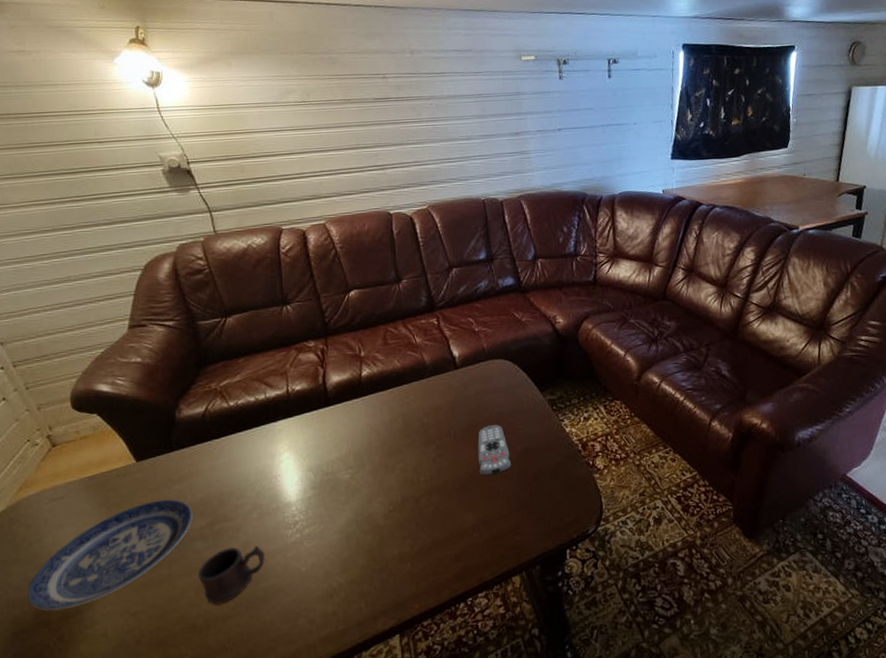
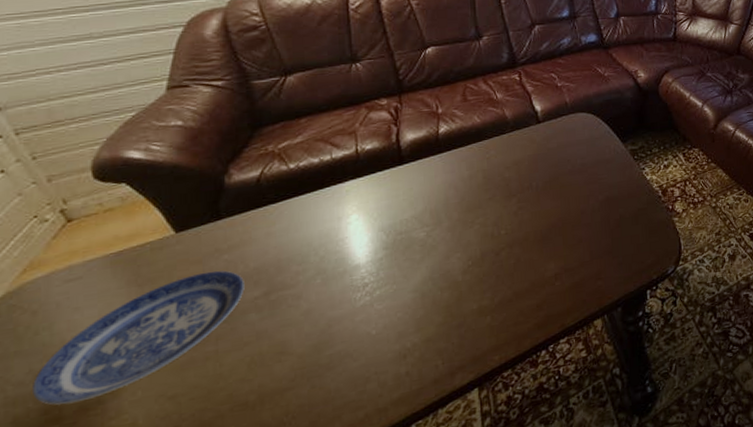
mug: present [197,545,266,605] -> none [250,312,331,378]
remote control: present [477,425,512,476] -> none [560,176,594,226]

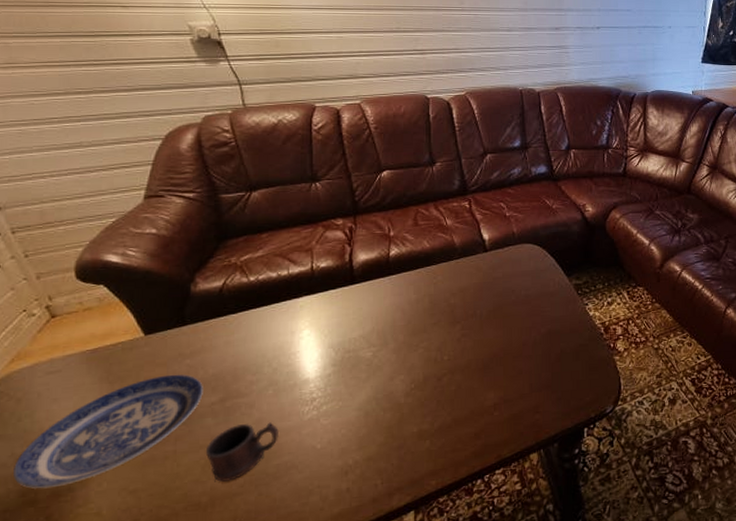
mug: none [250,312,331,378] -> present [205,422,280,482]

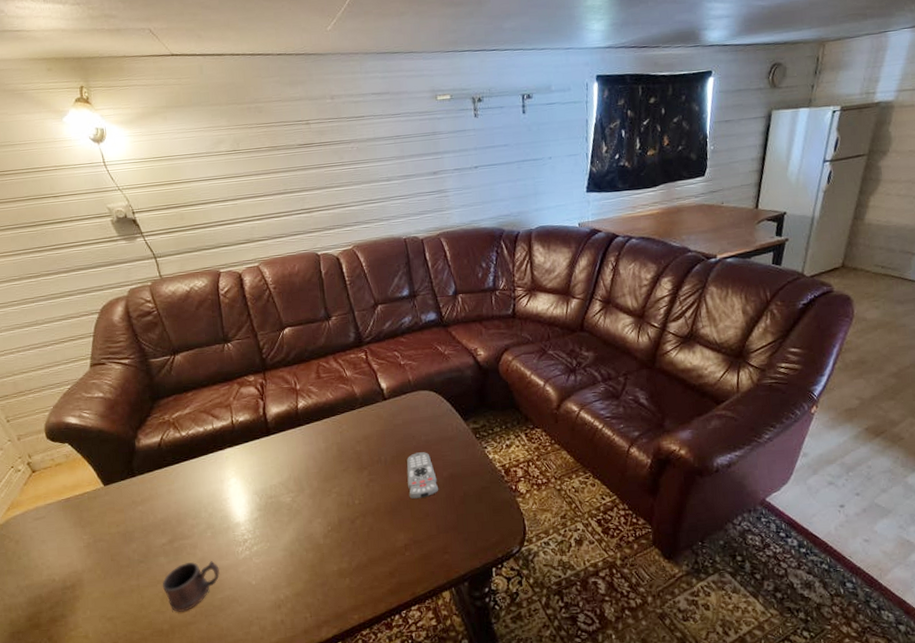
plate: present [13,374,203,489] -> none [20,519,155,615]
remote control: none [503,307,535,356] -> present [406,452,439,500]

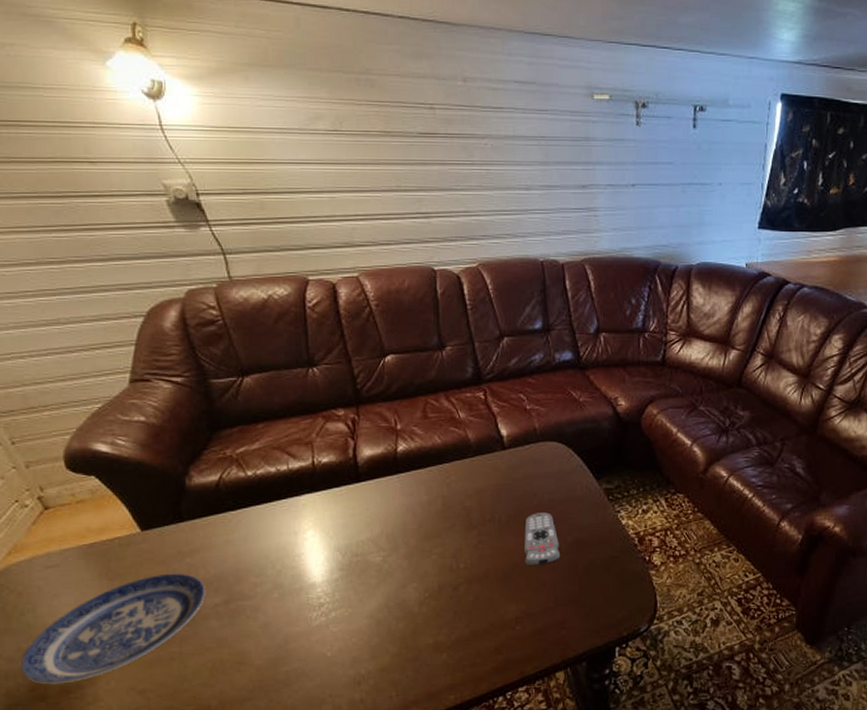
plate: none [20,519,155,615] -> present [21,573,206,685]
mug: present [162,561,220,612] -> none [211,627,288,686]

